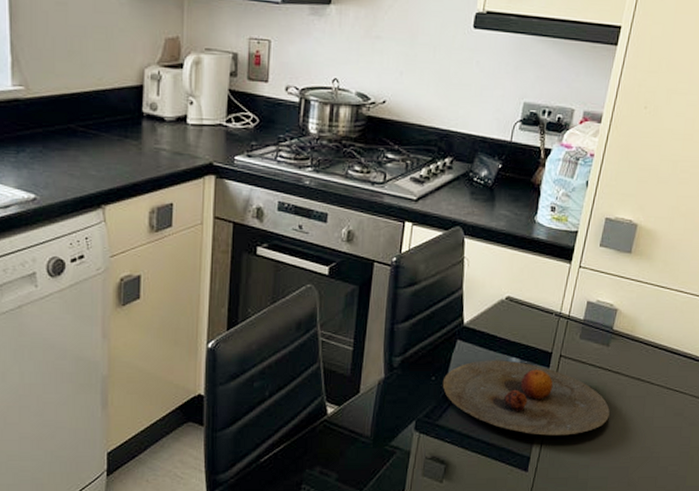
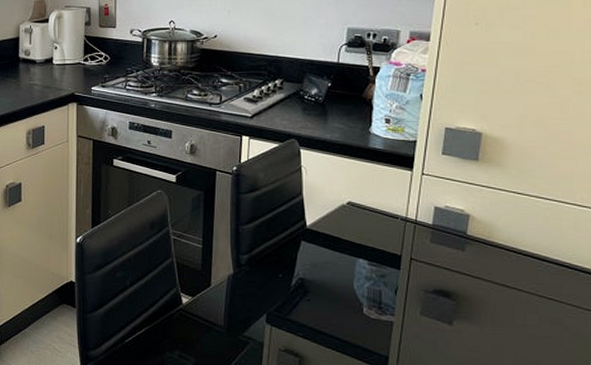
plate: present [442,360,610,436] -> none [290,260,473,338]

